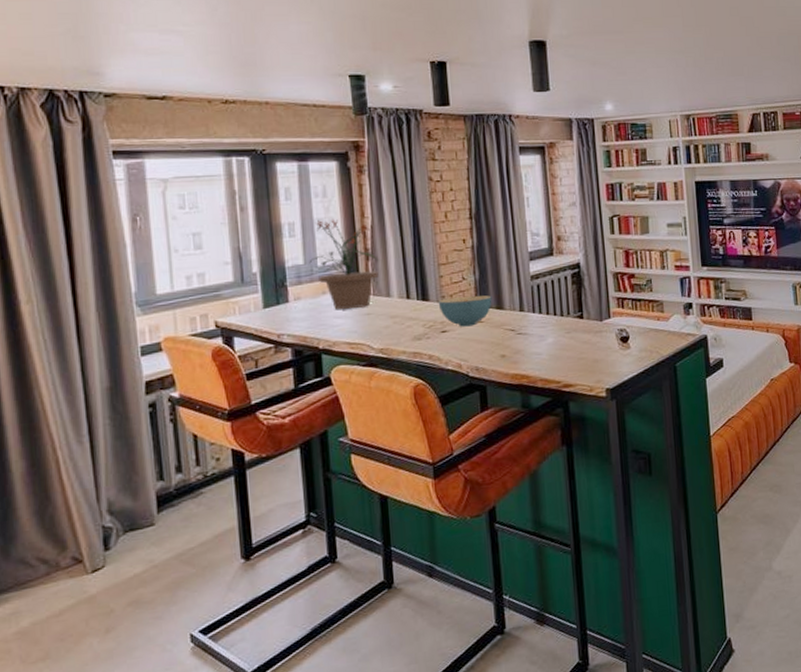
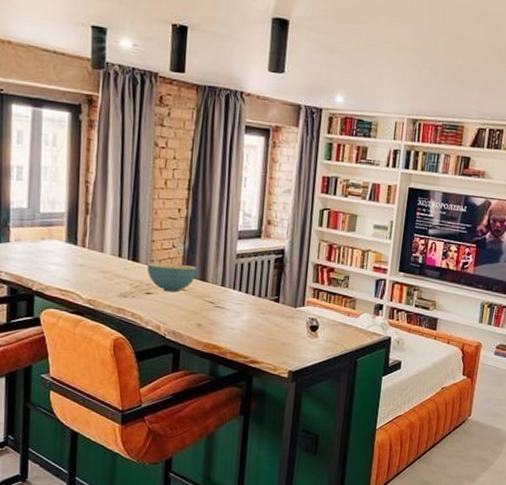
potted plant: present [309,218,379,310] -> none [32,167,96,259]

